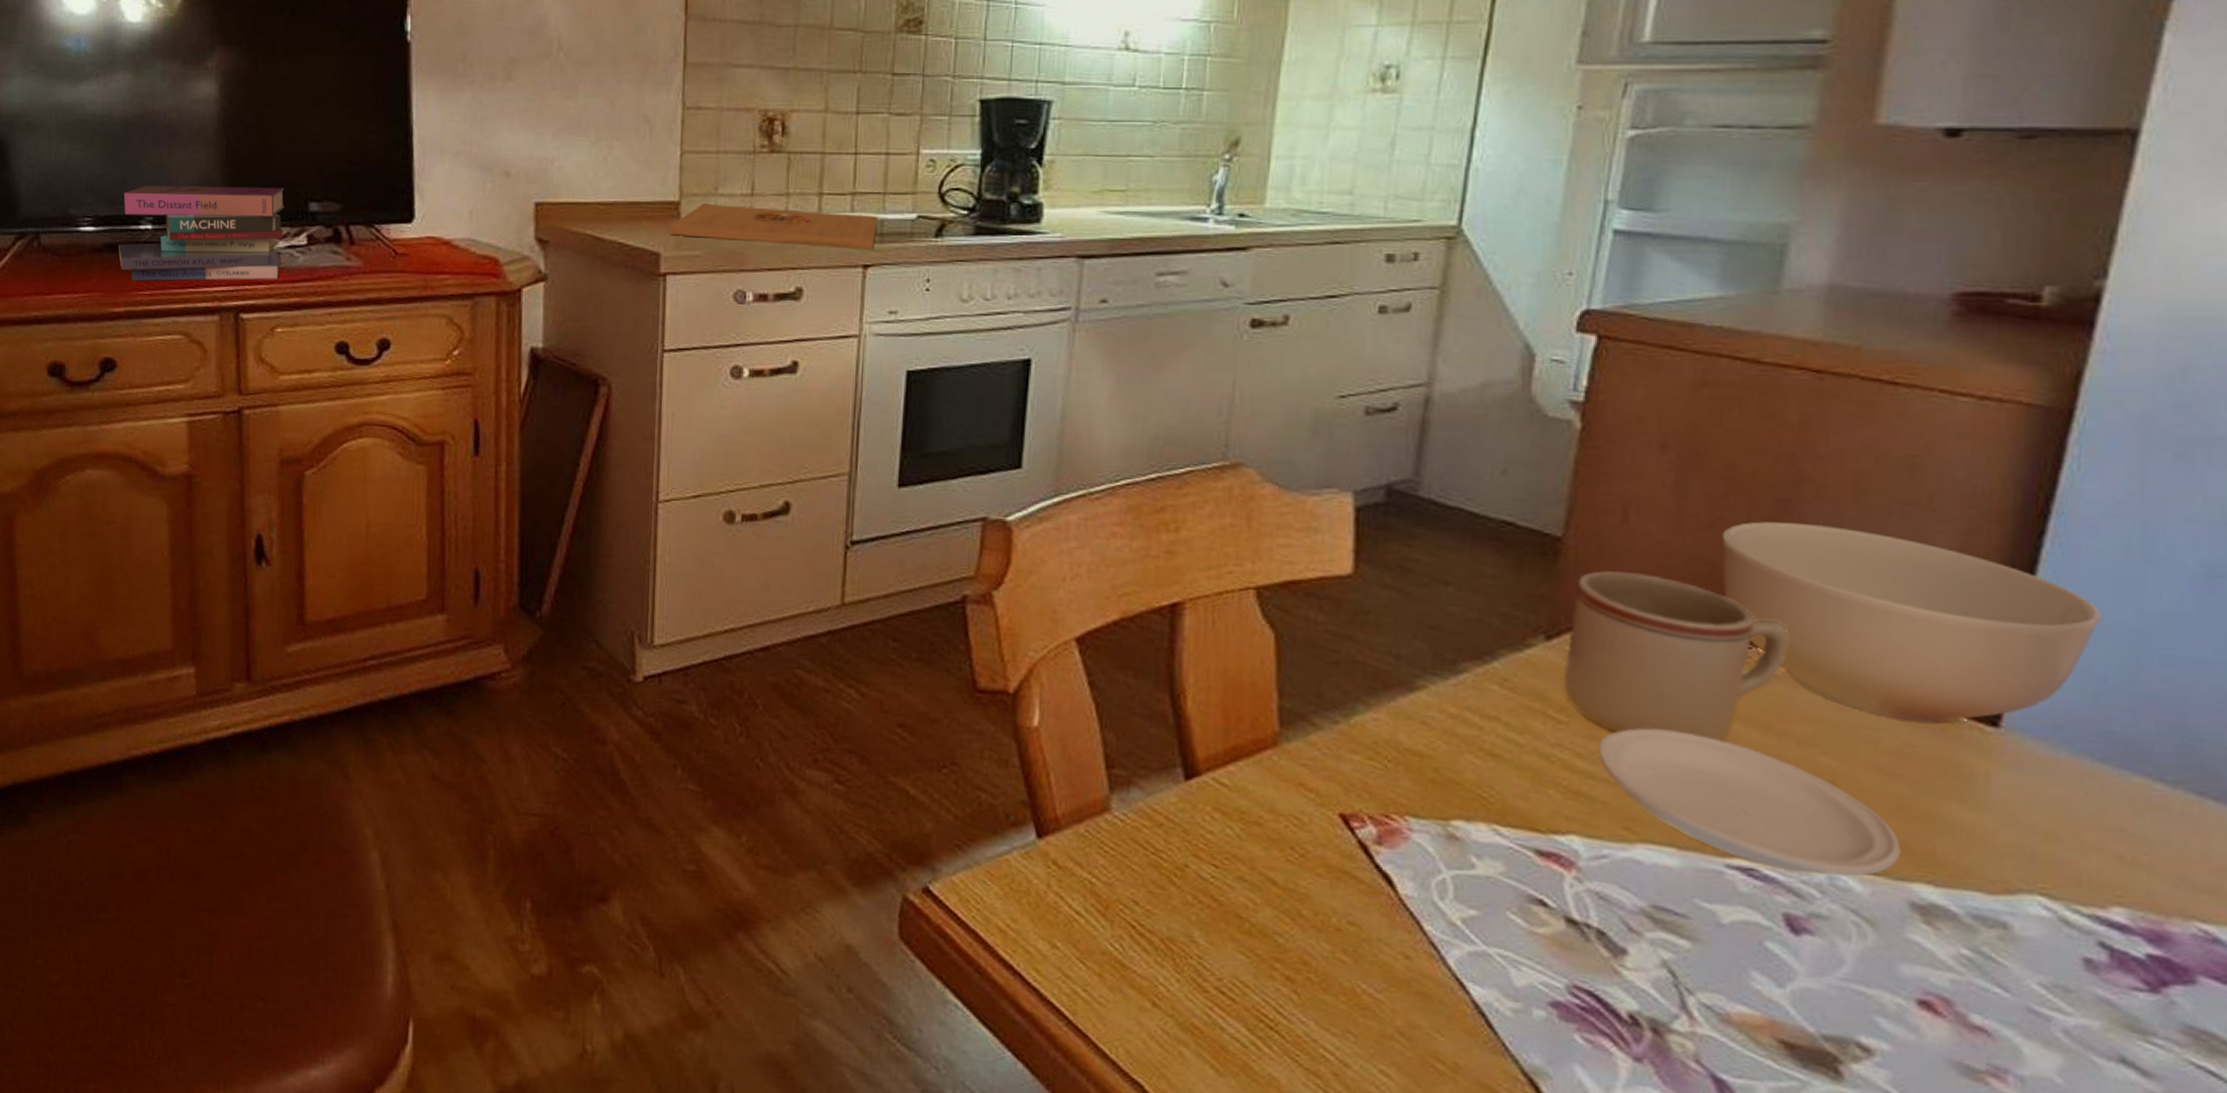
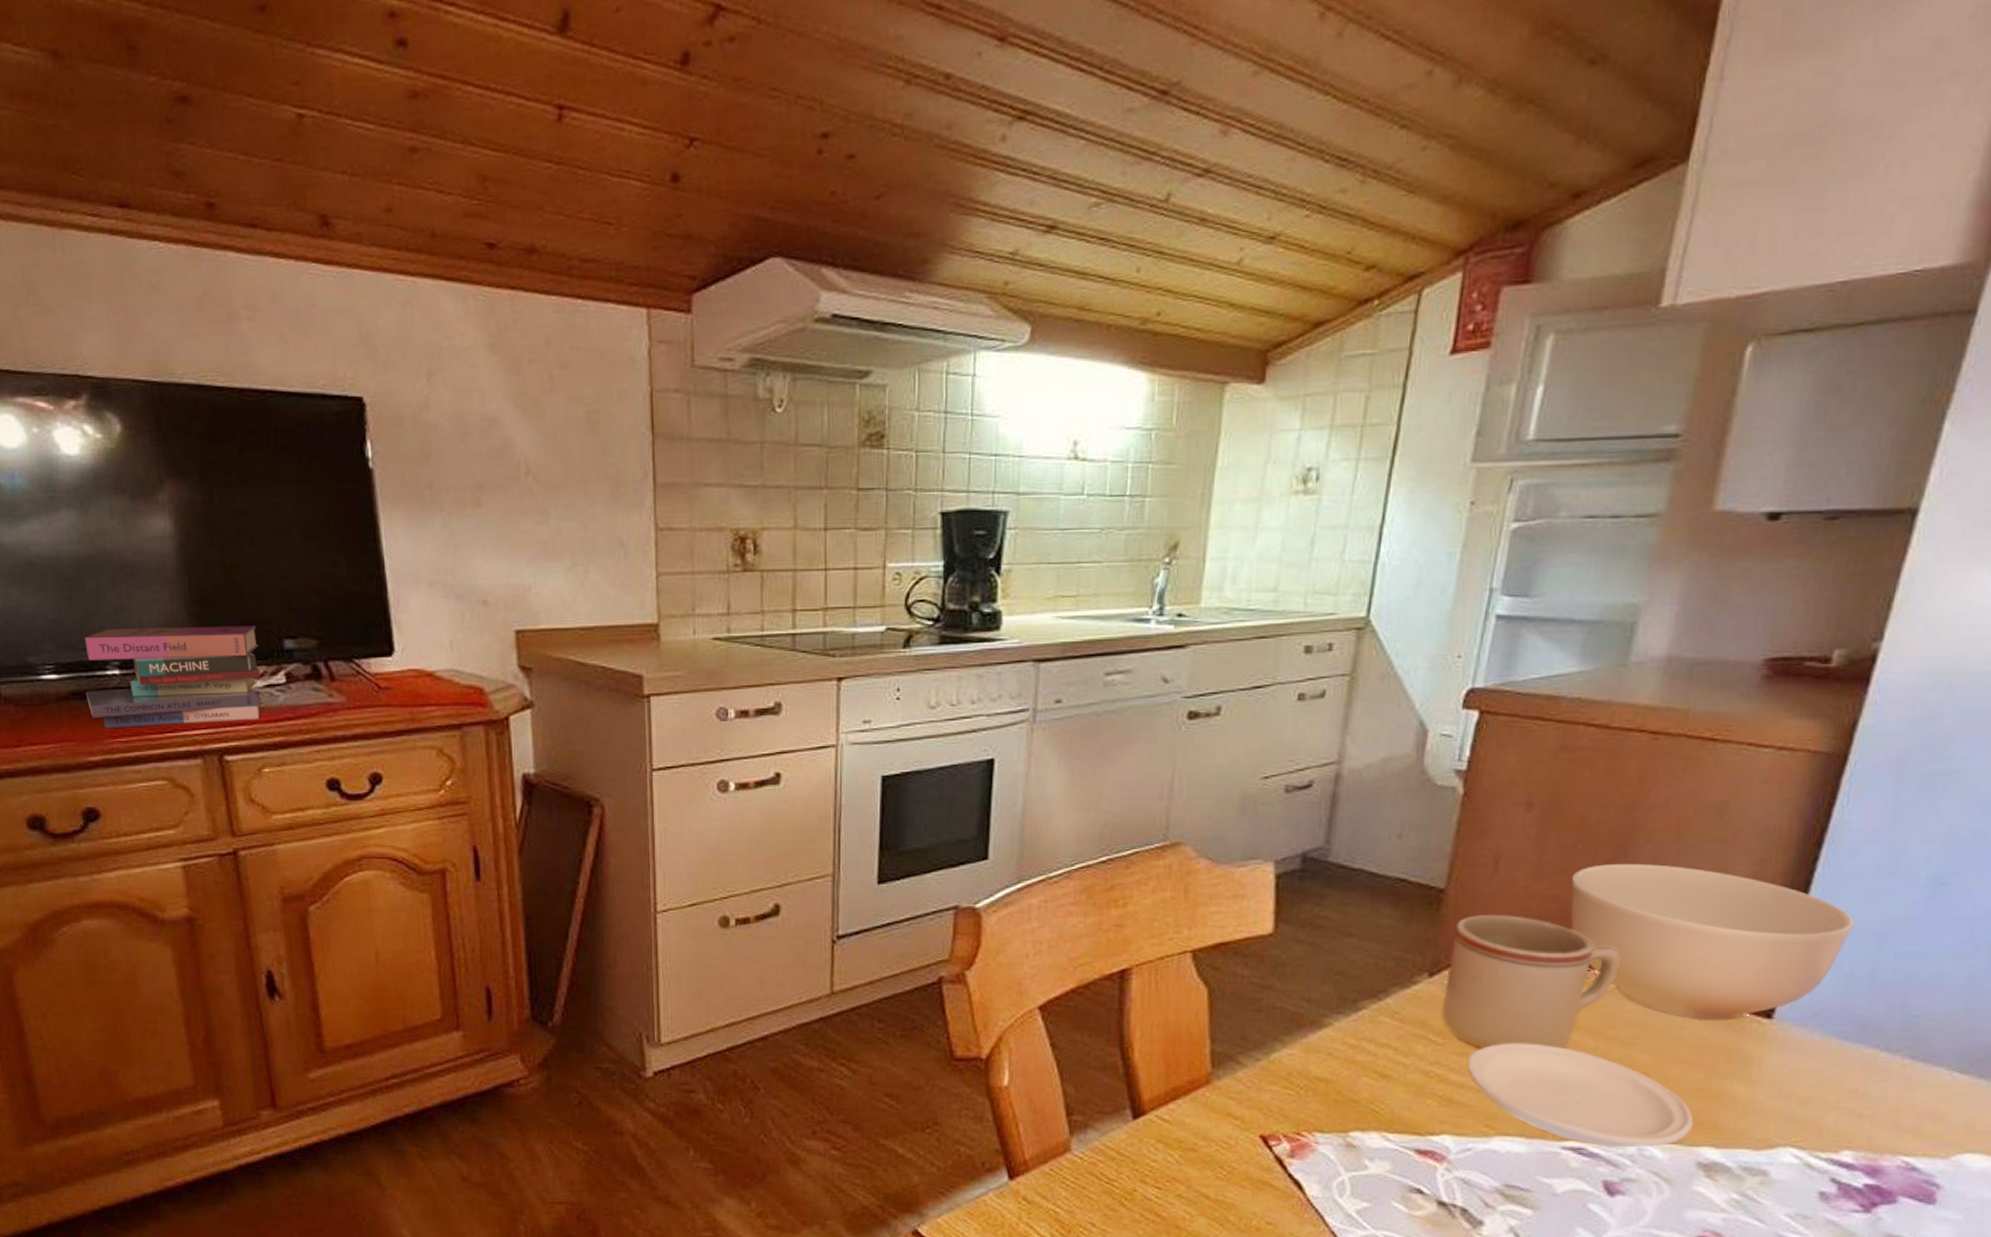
platter: present [669,204,878,250] -> none [650,625,849,664]

